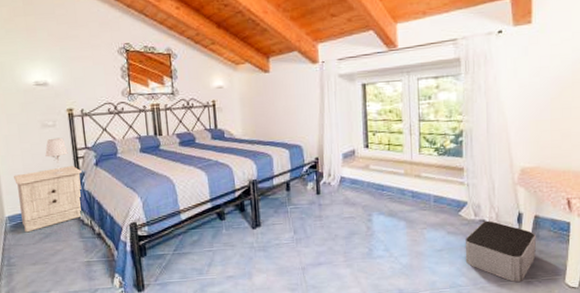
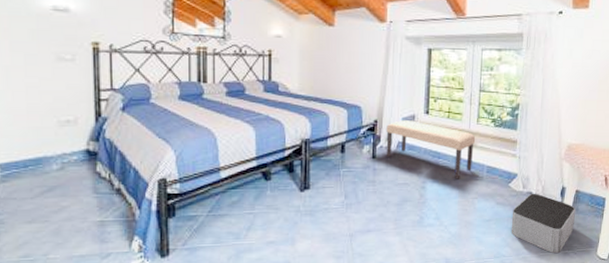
nightstand: present [14,166,83,233] -> none [13,109,104,184]
table lamp: present [45,137,68,175] -> none [58,74,88,118]
bench: none [328,155,419,211] -> present [386,120,476,179]

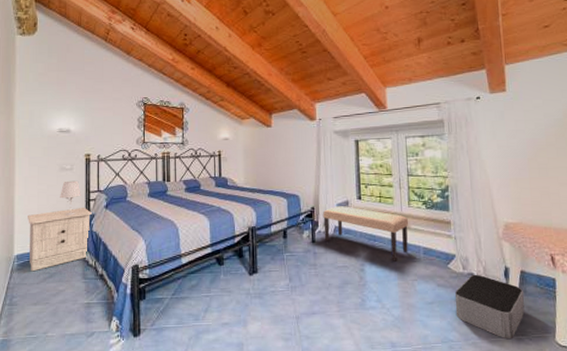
nightstand: none [13,109,104,184] -> present [28,208,92,272]
table lamp: none [58,74,88,118] -> present [60,180,81,216]

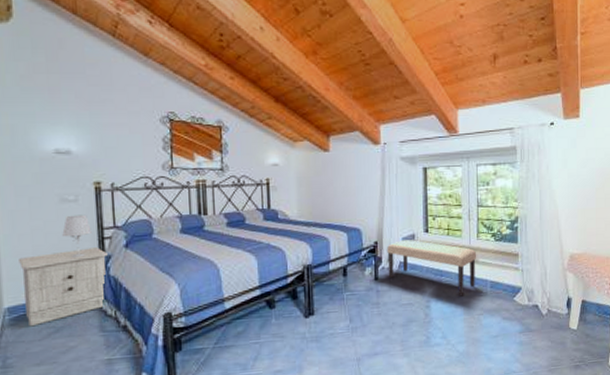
storage bin: present [455,274,525,340] -> none [519,305,583,367]

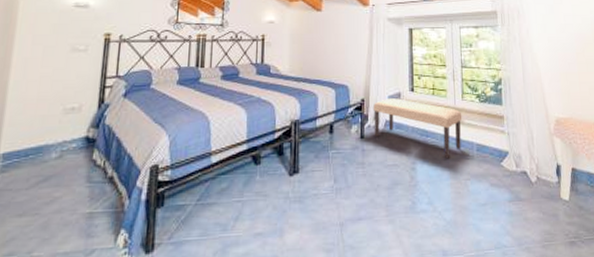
nightstand: present [19,248,108,327] -> none [19,96,106,174]
table lamp: present [62,214,92,258] -> none [67,63,95,105]

